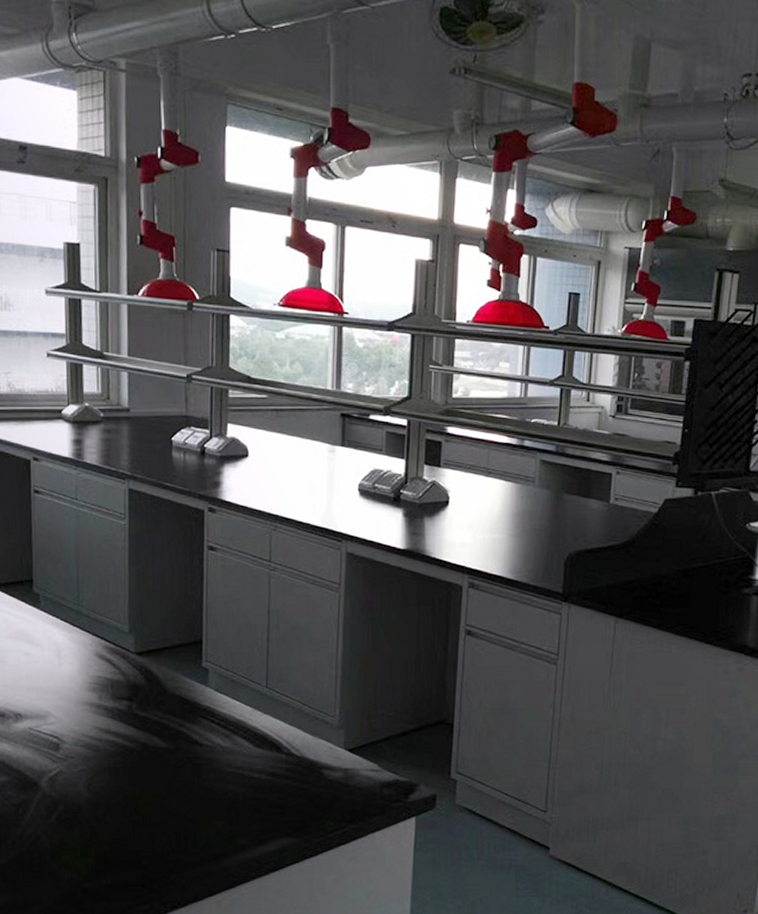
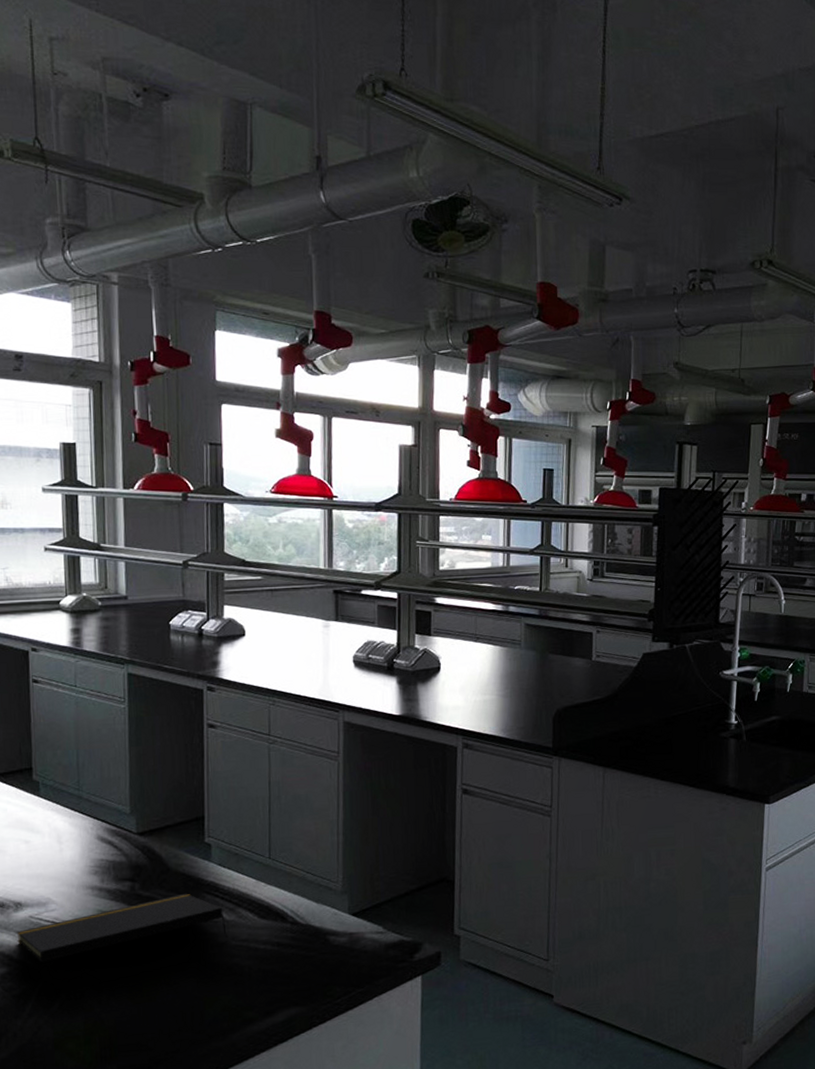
notepad: none [16,716,222,774] -> present [16,893,227,963]

